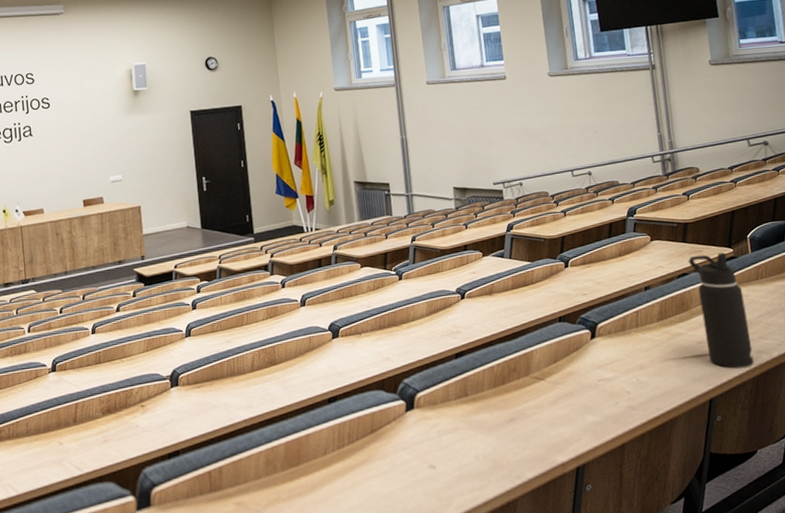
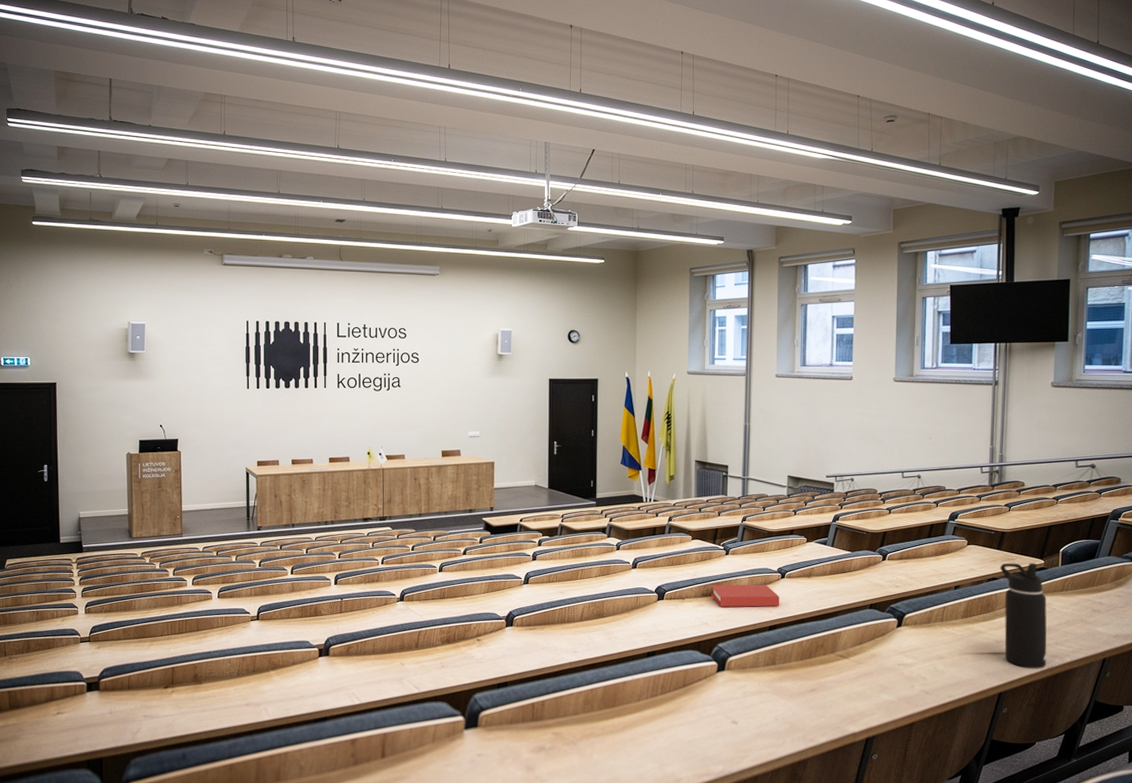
book: none [387,308,464,339] -> present [710,584,780,608]

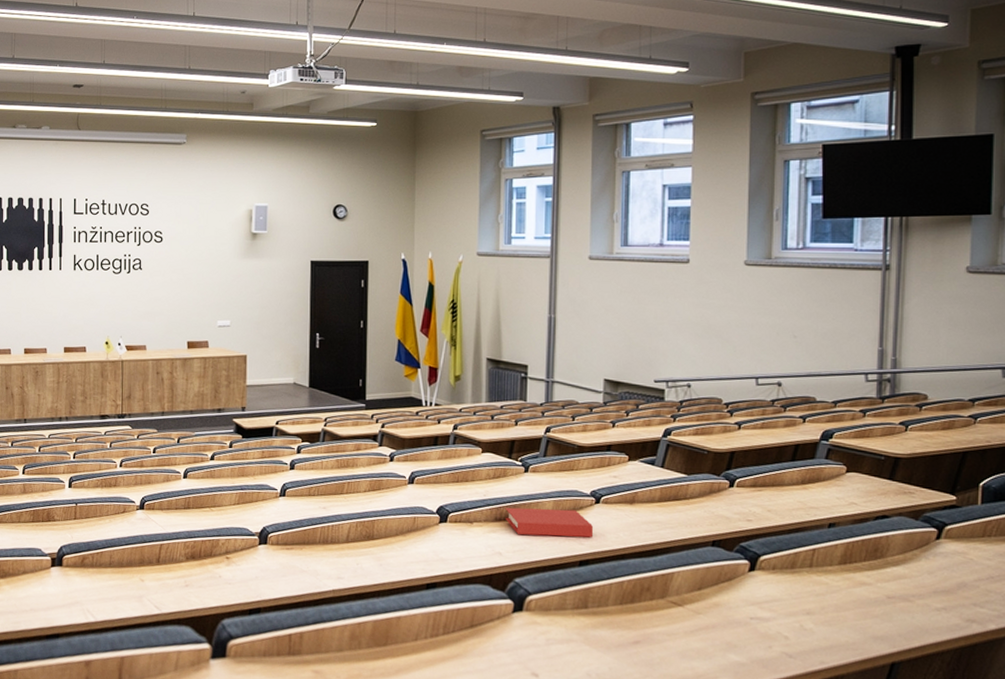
water bottle: present [999,562,1047,669] -> none [892,497,961,635]

